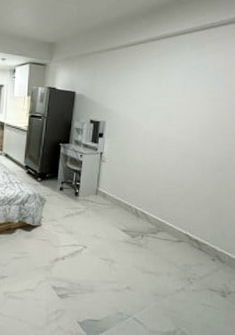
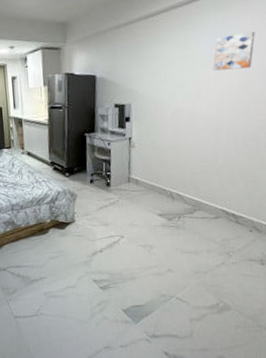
wall art: none [185,69,227,102] -> present [213,32,255,71]

